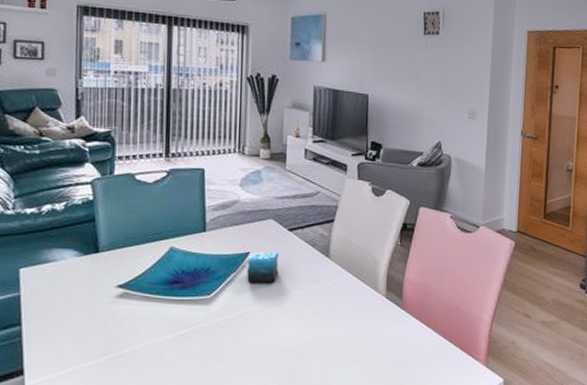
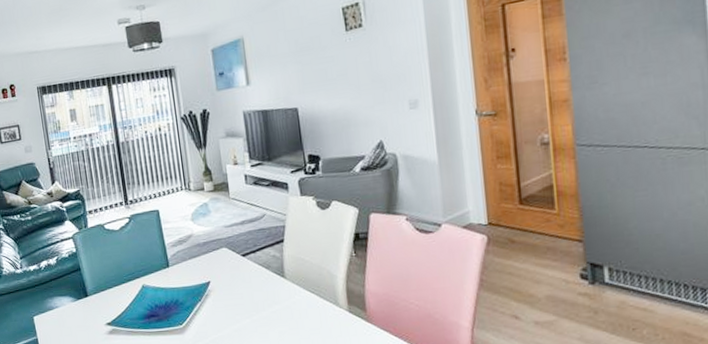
candle: present [247,252,279,283] -> none [209,278,240,311]

